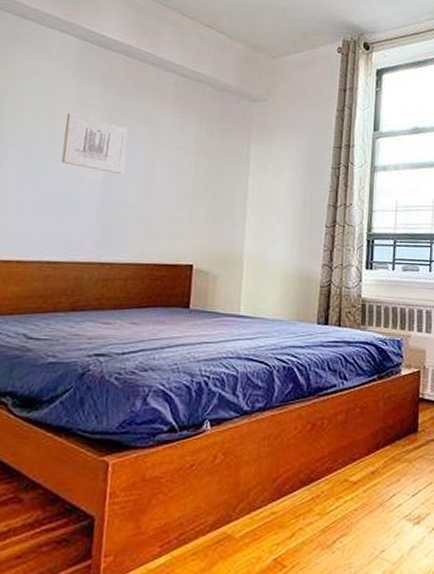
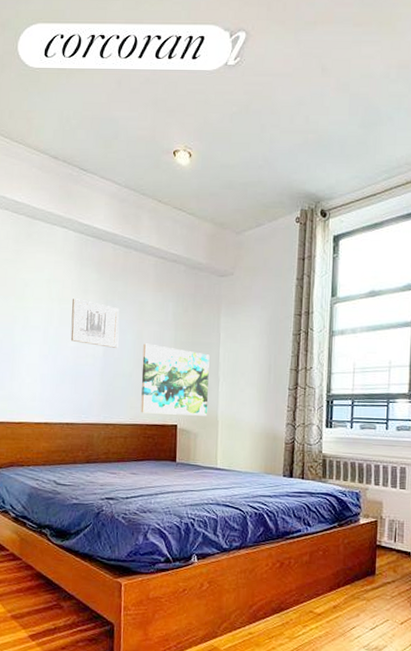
wall art: none [148,169,237,255] -> present [141,343,210,416]

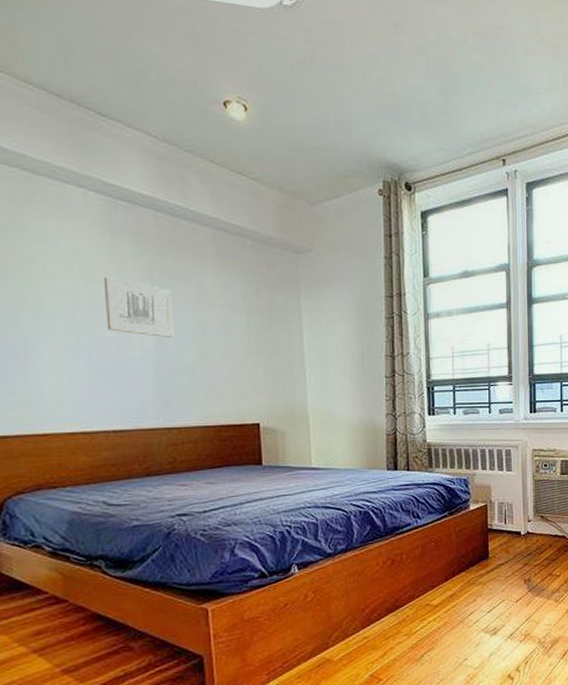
wall art: present [141,343,210,416] -> none [207,331,296,413]

